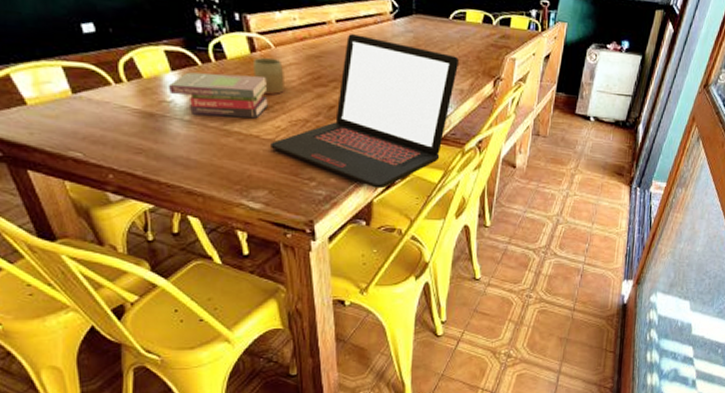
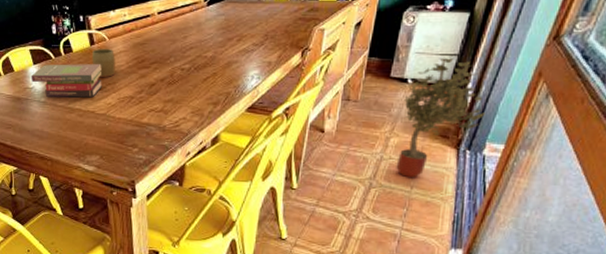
laptop: present [271,34,459,189] -> none [103,22,267,154]
potted tree: none [580,98,654,214] -> present [396,58,487,178]

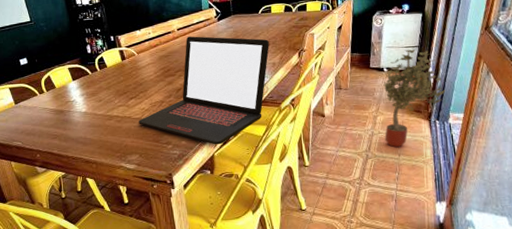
books: present [30,64,102,98] -> none [71,76,135,108]
mug: present [92,48,116,77] -> none [124,62,145,87]
laptop: none [103,22,267,154] -> present [139,36,269,145]

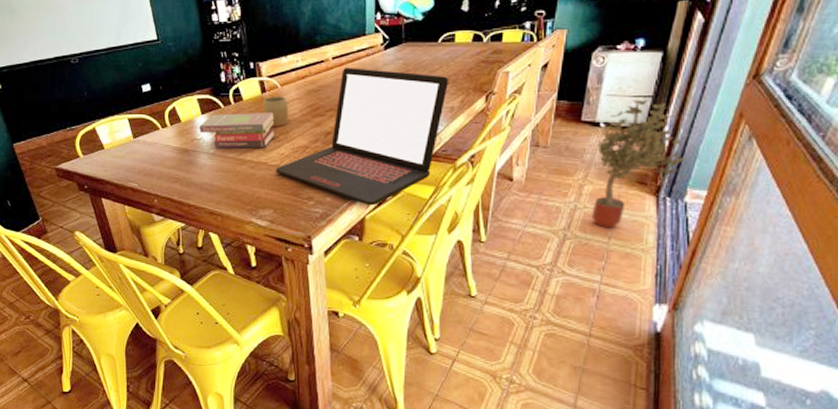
books: none [71,76,135,108] -> present [198,113,275,148]
mug: none [124,62,145,87] -> present [263,95,288,126]

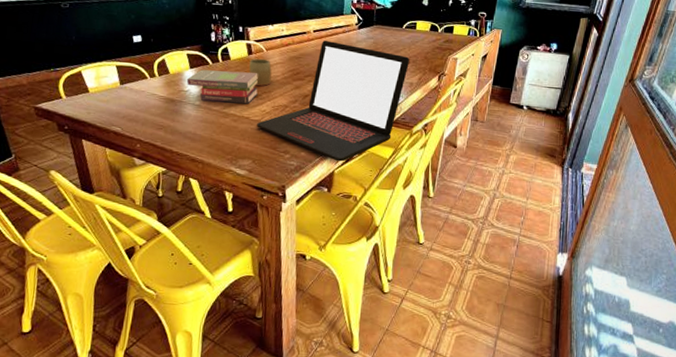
potted tree: present [591,100,687,228] -> none [515,90,584,191]

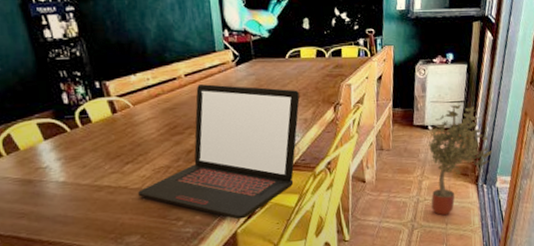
books: present [186,69,258,104] -> none [42,134,132,176]
mug: present [249,58,272,86] -> none [116,115,145,148]
potted tree: none [515,90,584,191] -> present [428,105,494,216]

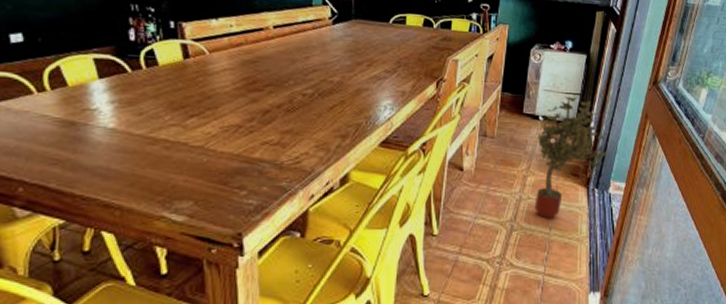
laptop: present [138,84,300,220] -> none [199,39,399,196]

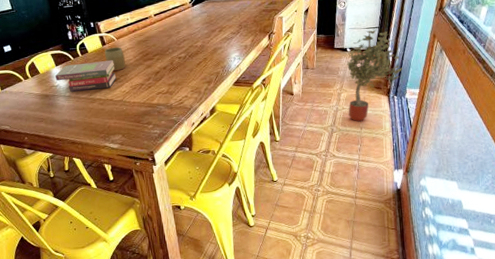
books: none [93,79,199,125] -> present [55,60,116,92]
mug: none [185,63,218,100] -> present [105,47,126,71]

